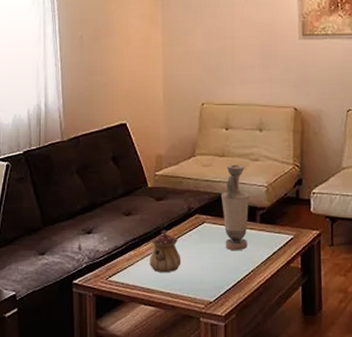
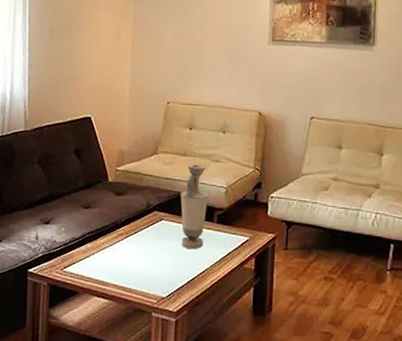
teapot: present [149,230,182,273] -> none [105,225,137,267]

